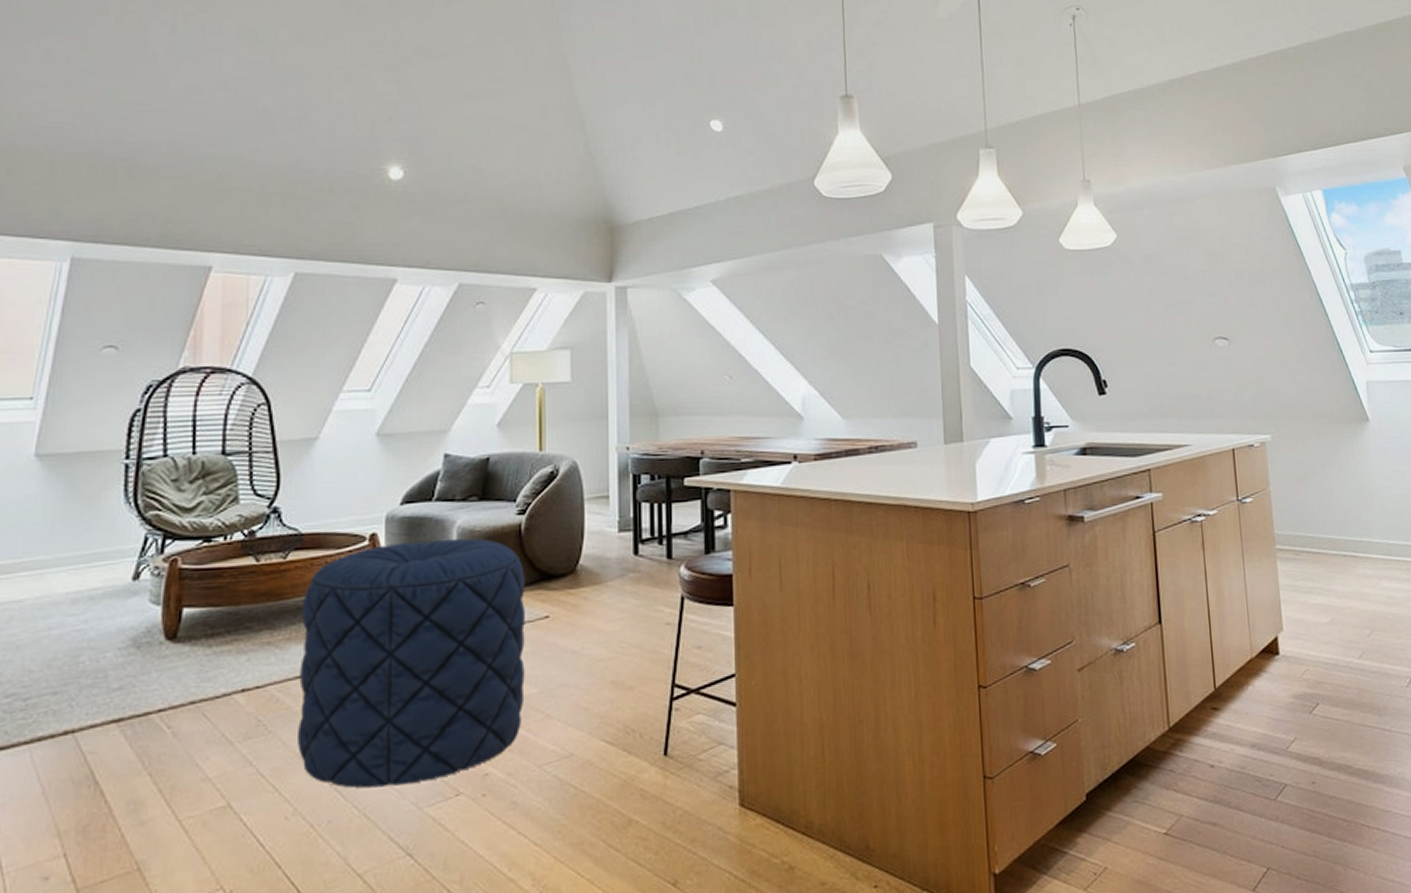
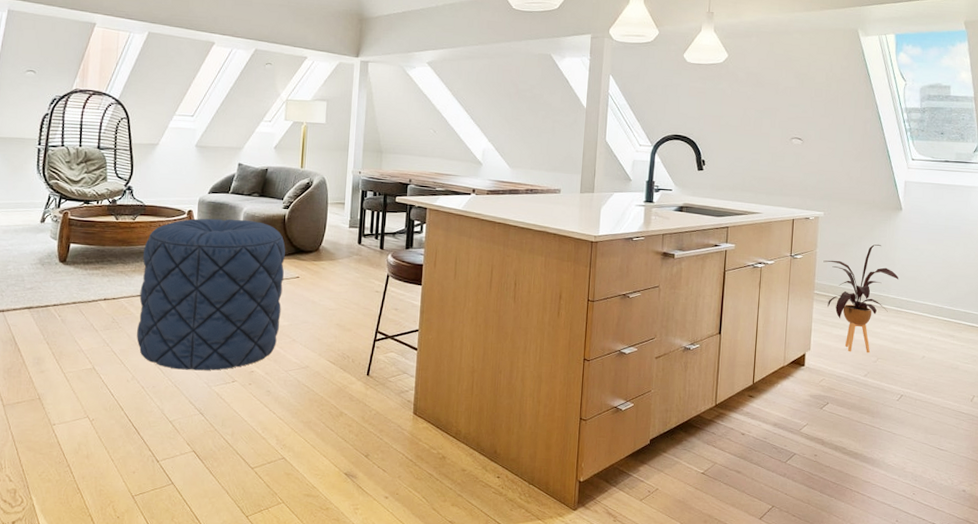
house plant: none [1281,470,1381,627] -> present [823,244,899,353]

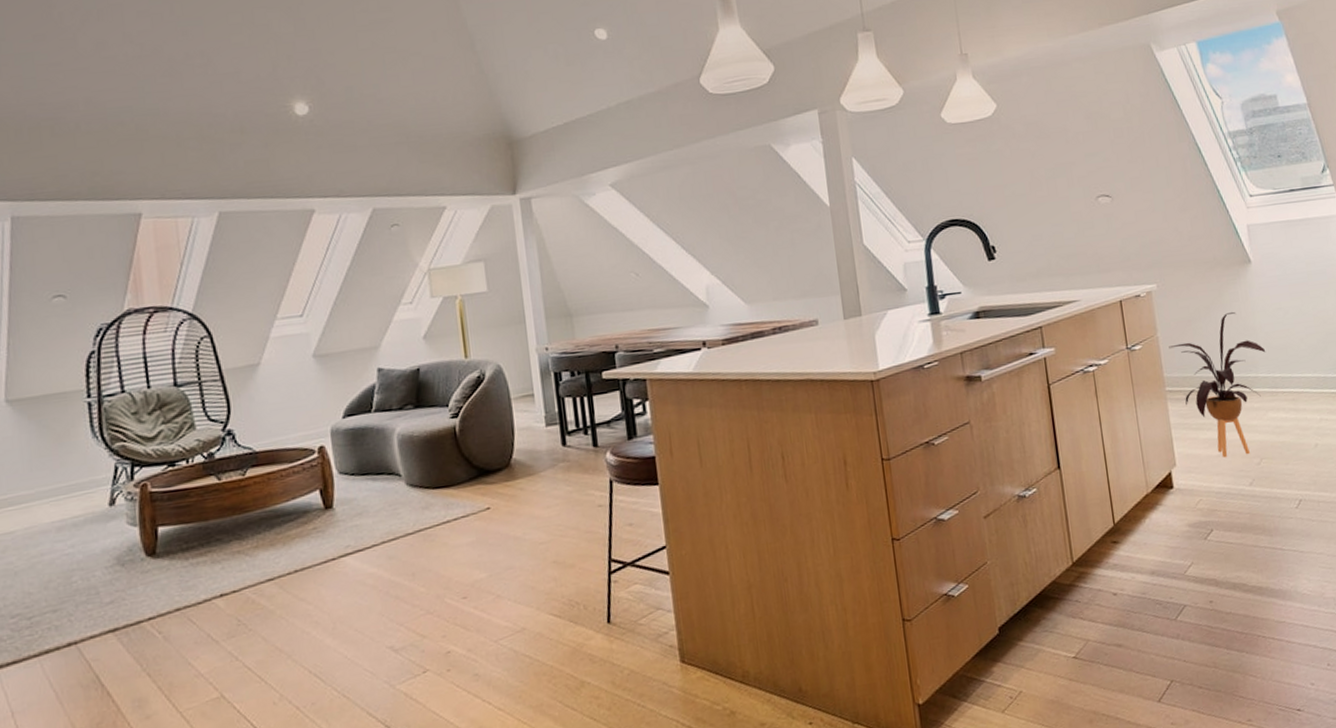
pouf: present [137,218,286,371] -> none [264,443,476,673]

